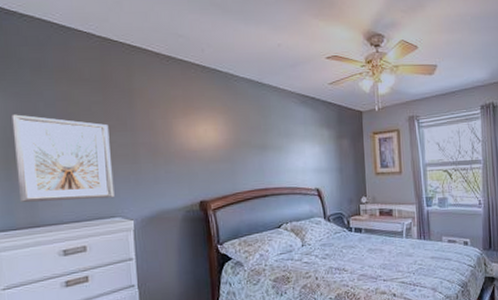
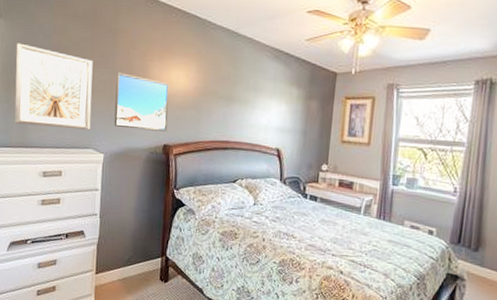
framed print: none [137,134,202,190] -> present [114,73,169,132]

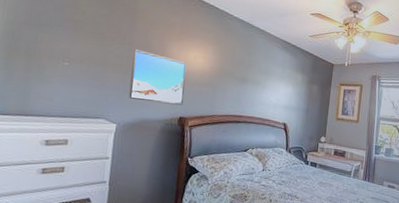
picture frame: present [14,43,93,131] -> none [14,11,109,102]

